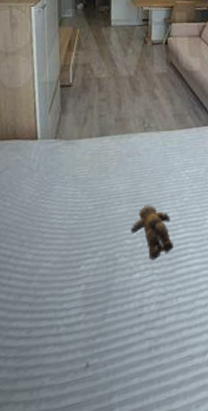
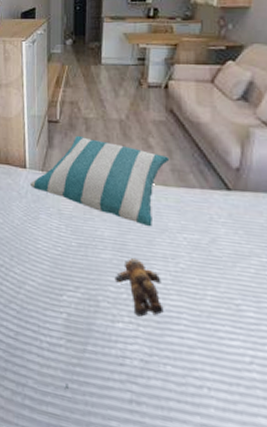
pillow: none [41,96,172,172] -> present [29,135,170,227]

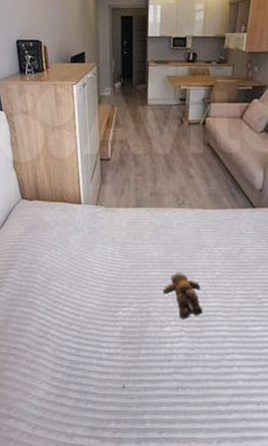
pillow: present [29,135,170,227] -> none [85,170,207,245]

